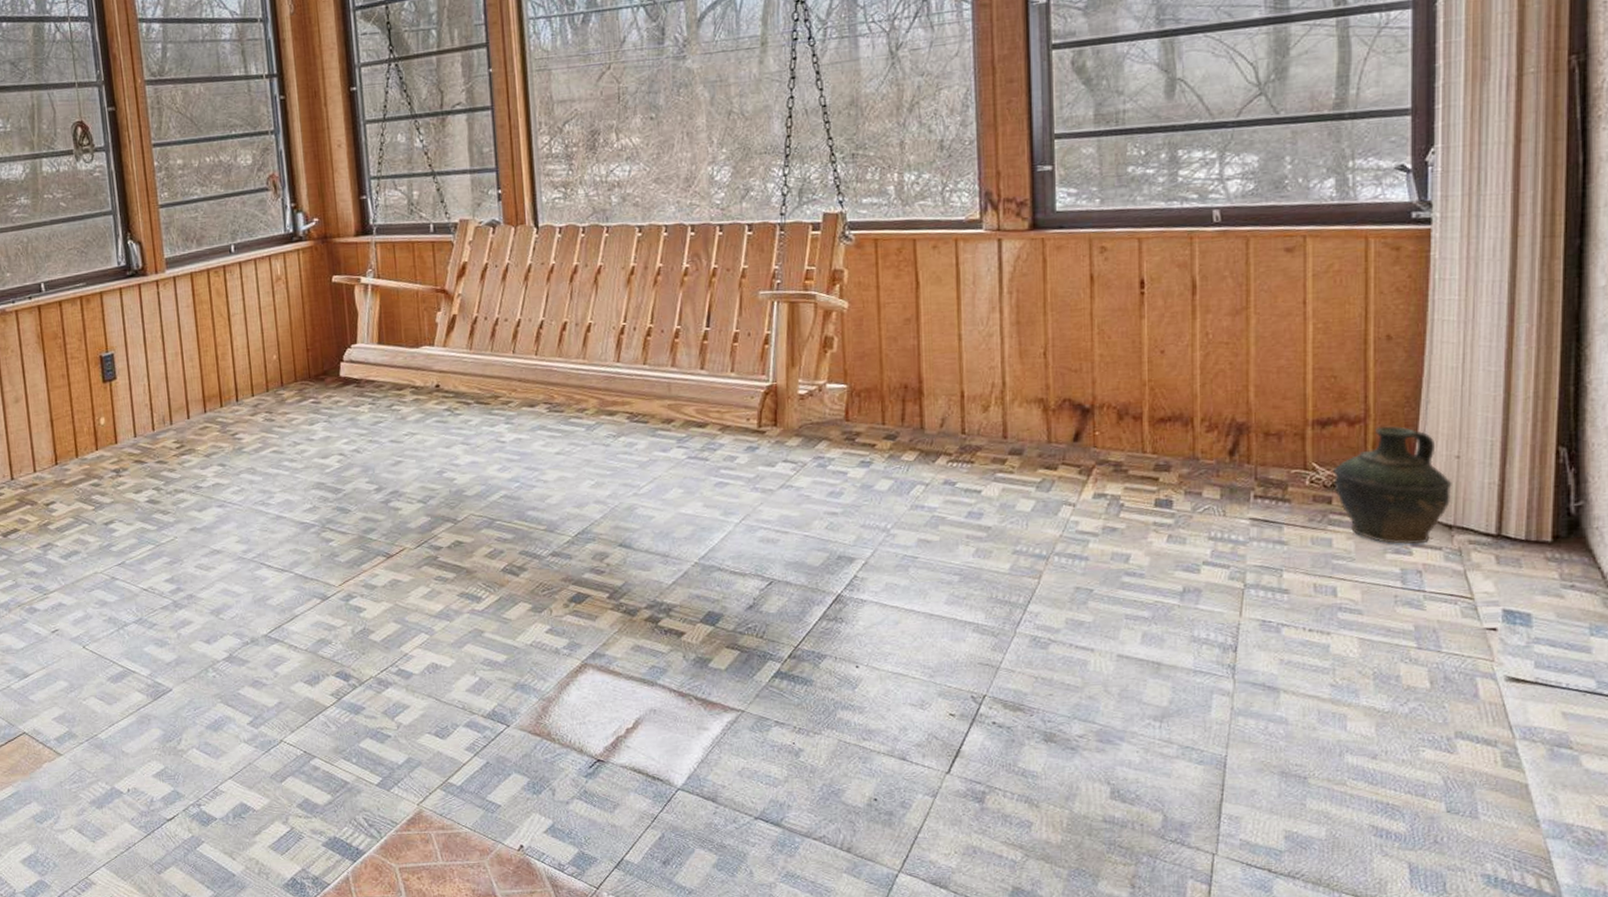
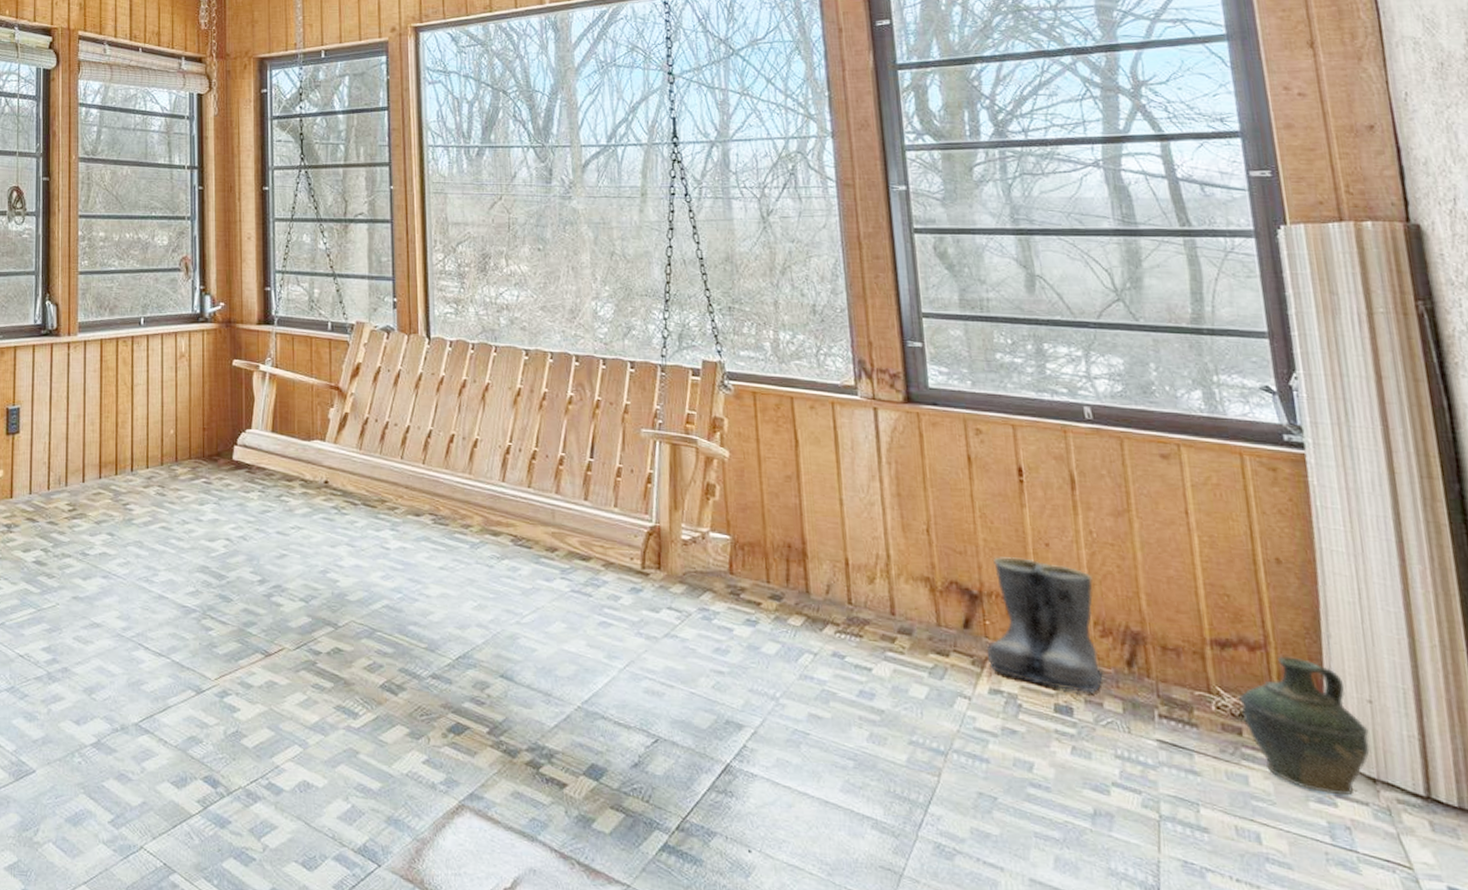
boots: none [1094,367,1205,485] -> present [987,556,1103,693]

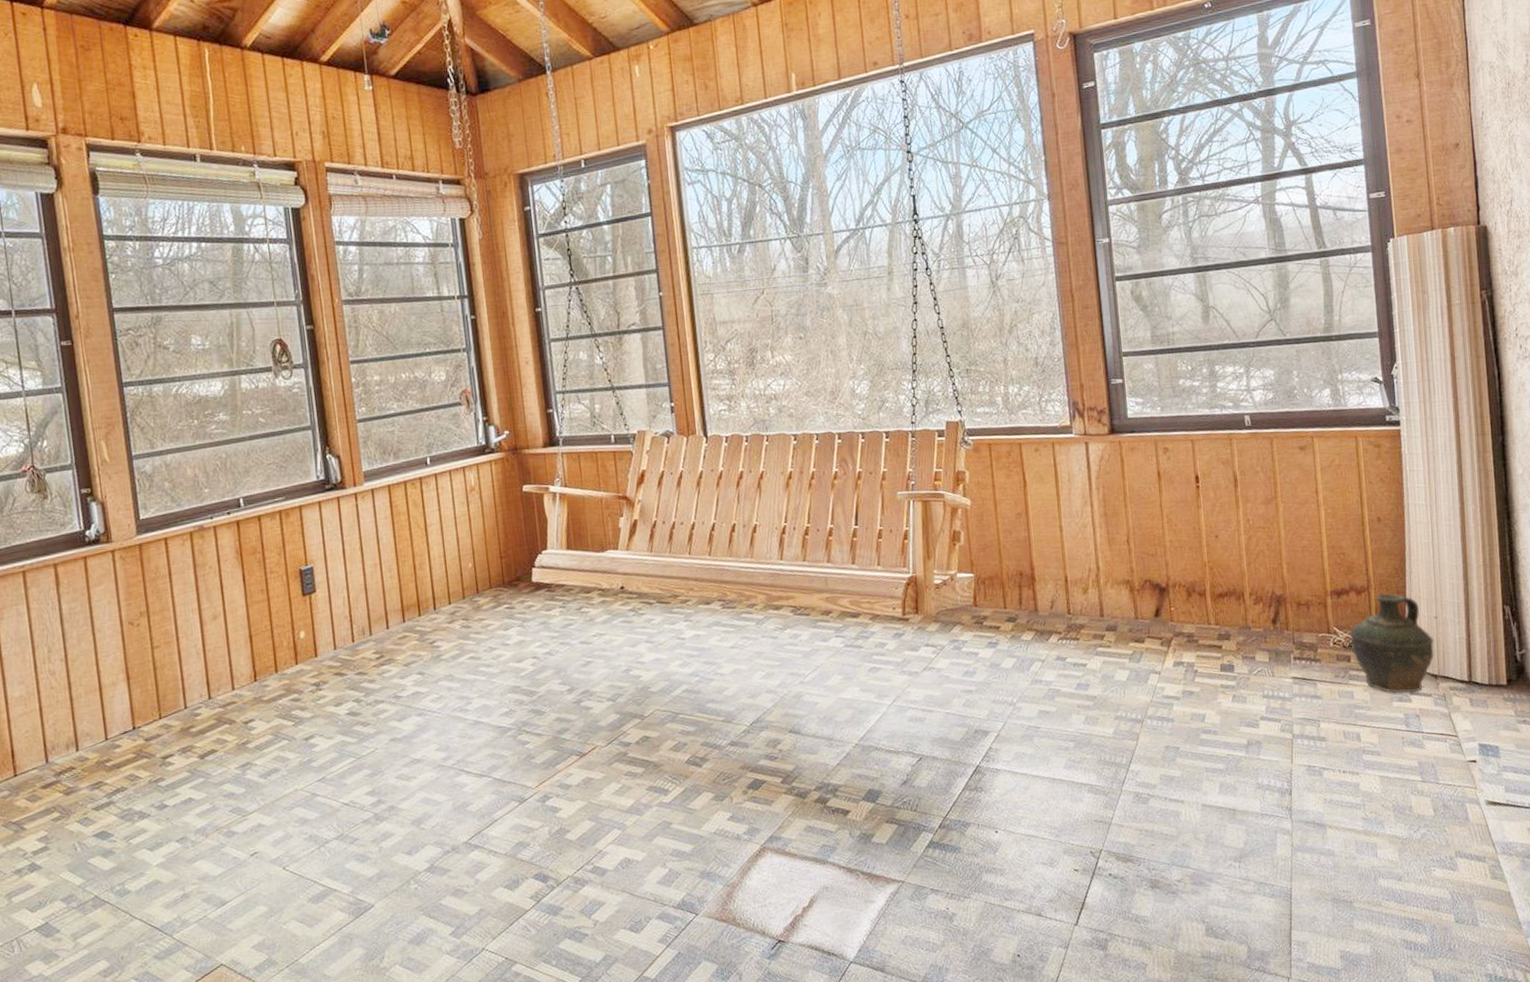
boots: present [987,556,1103,693] -> none [1172,551,1255,652]

